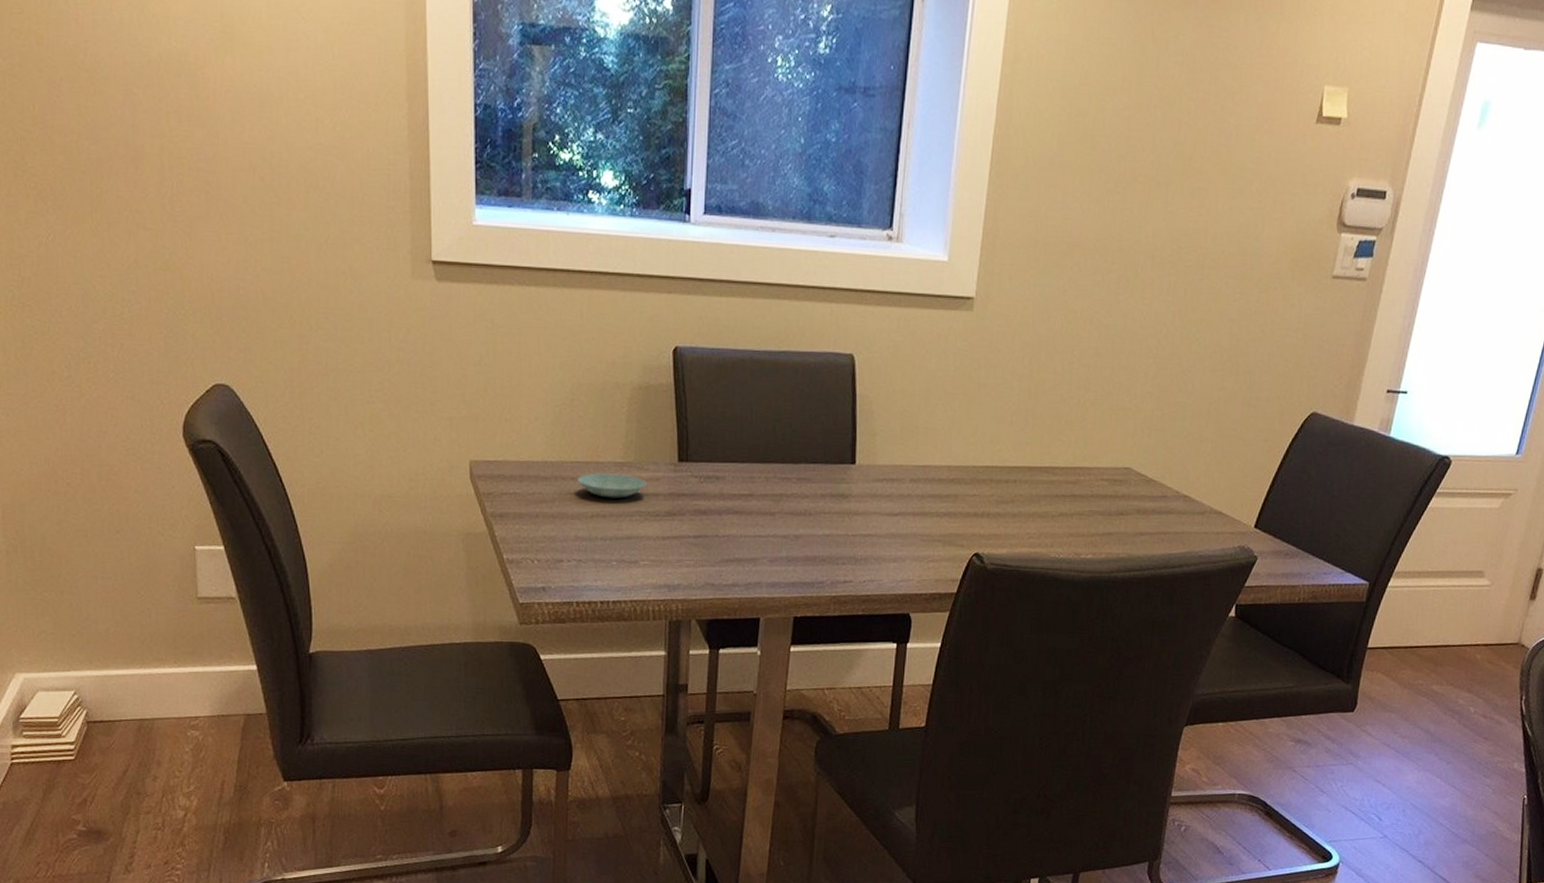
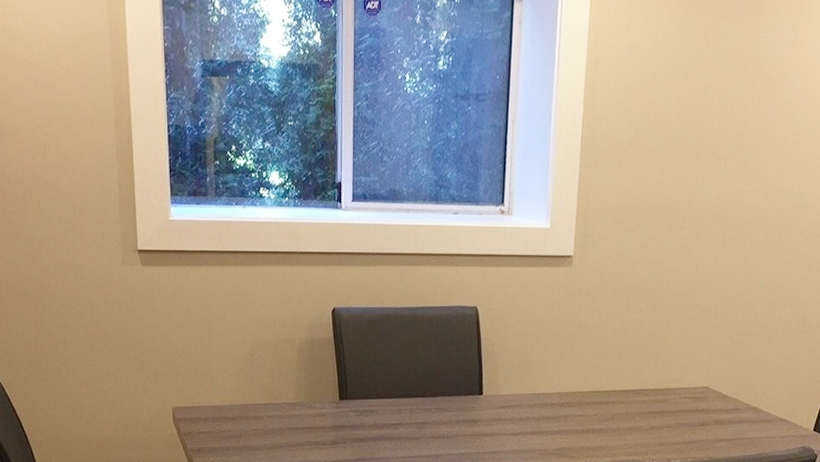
saucer: present [577,473,646,498] -> none [259,412,314,432]

